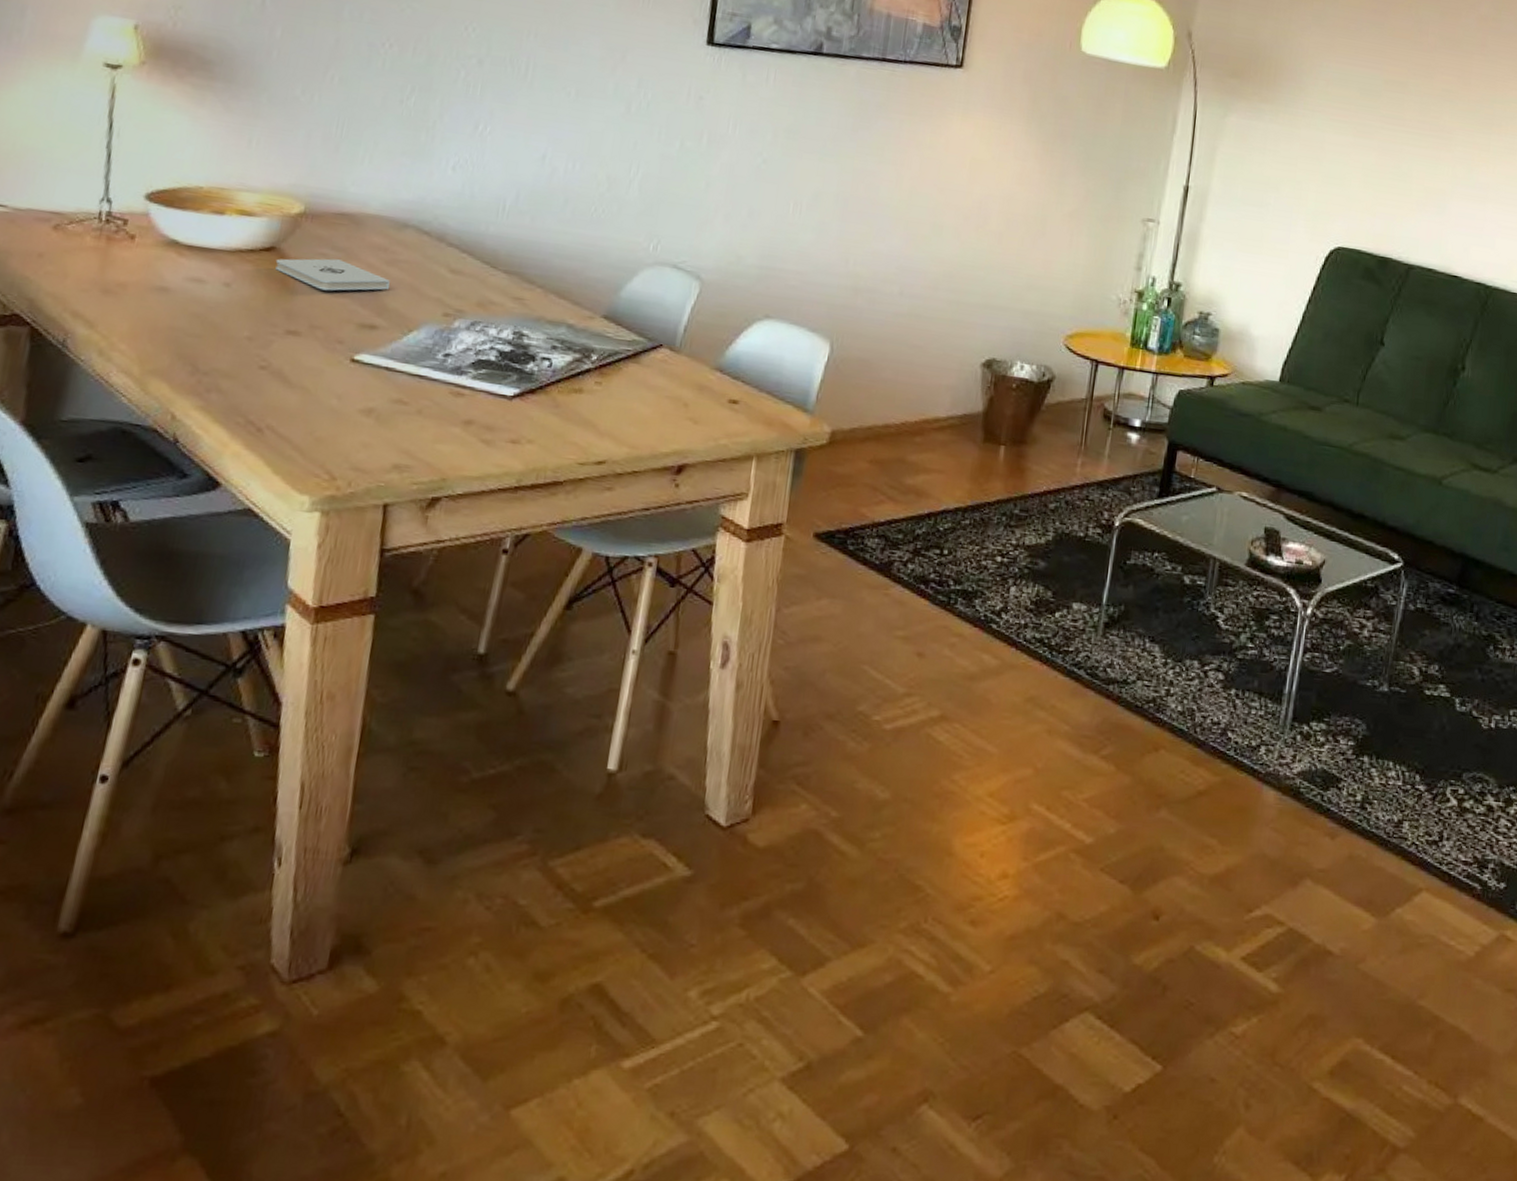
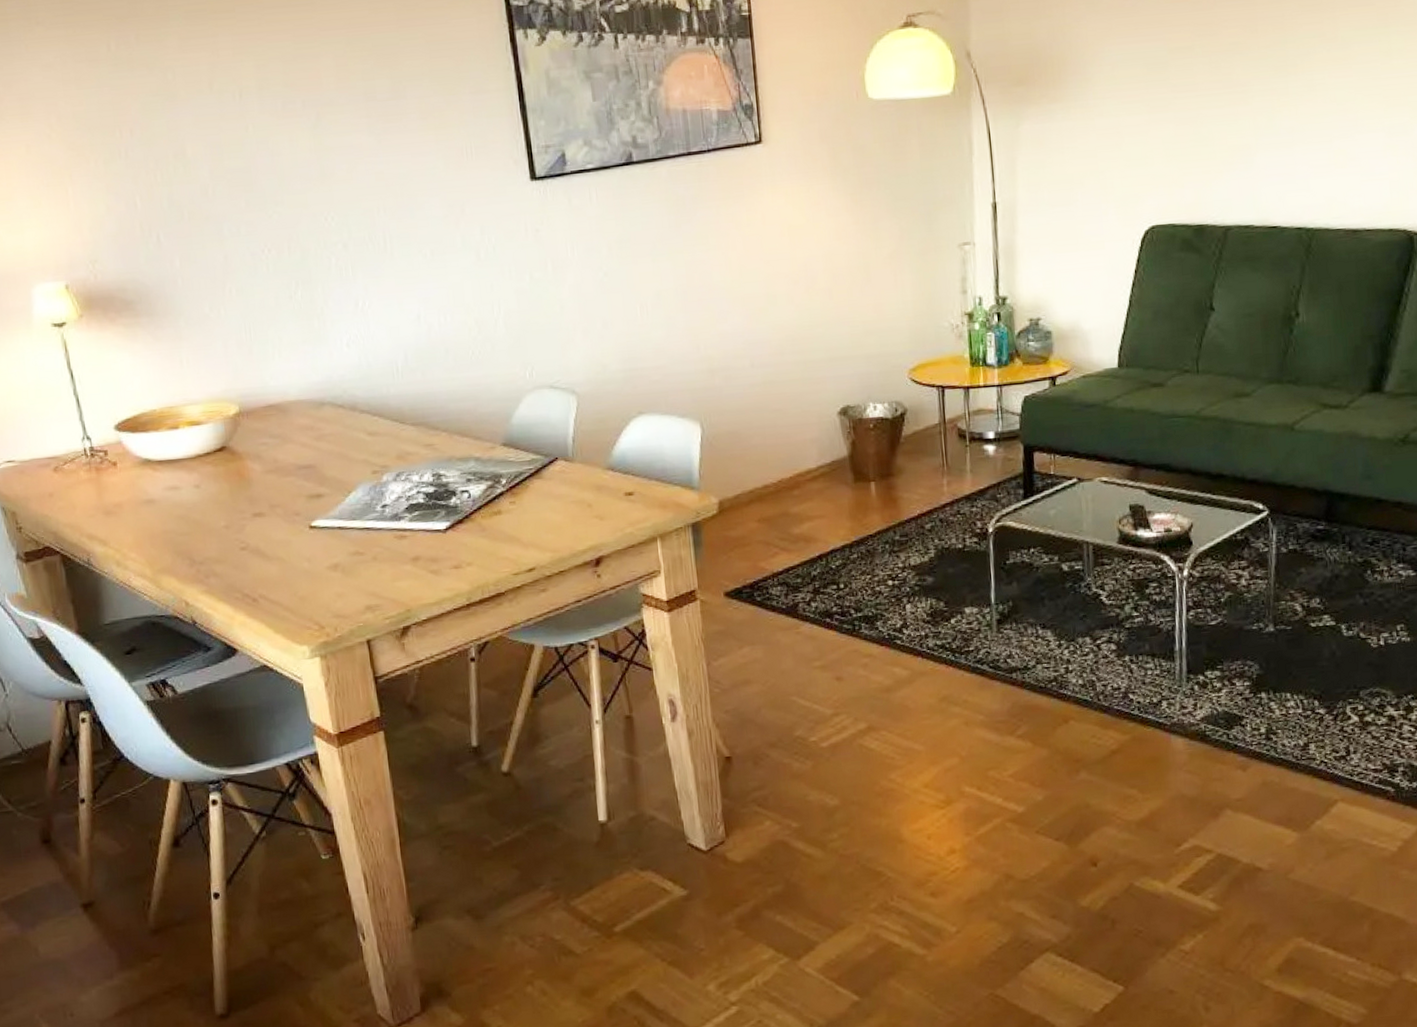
notepad: present [275,258,390,291] -> none [229,445,324,474]

